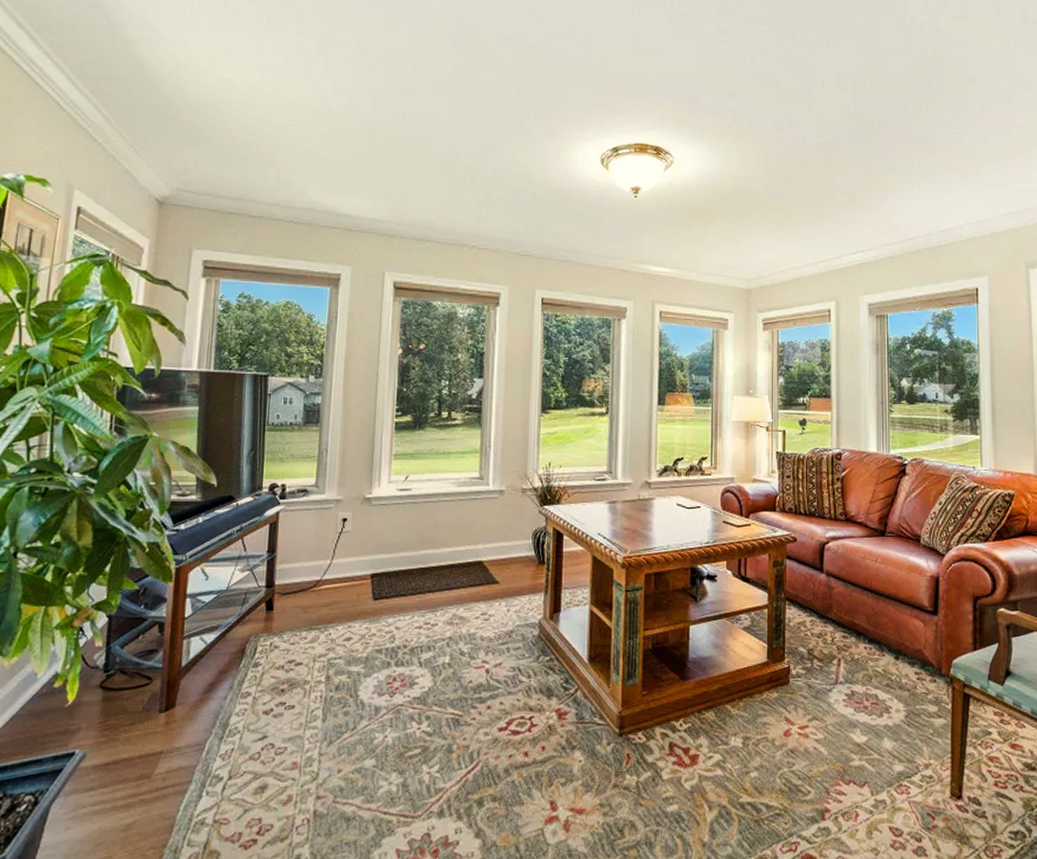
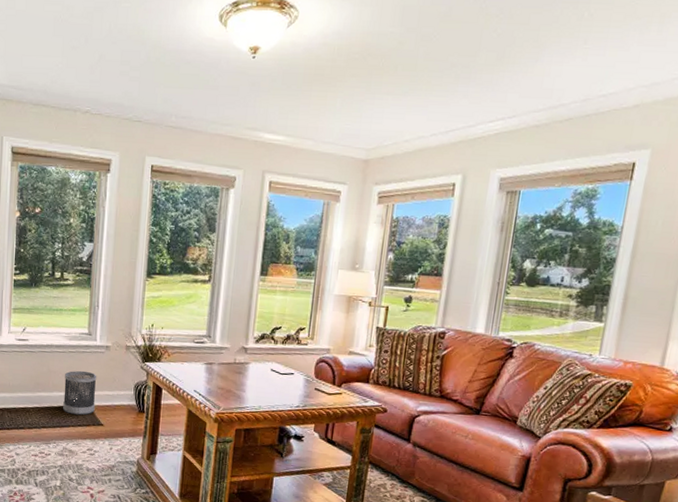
wastebasket: none [452,520,491,574] -> present [63,370,97,416]

